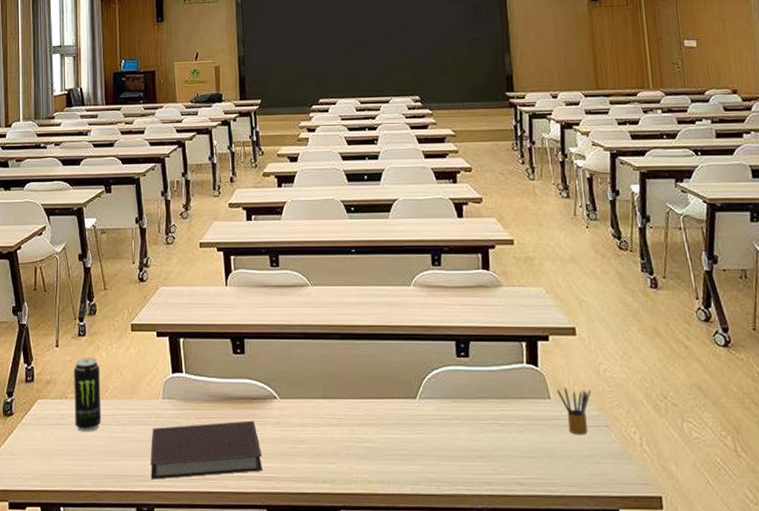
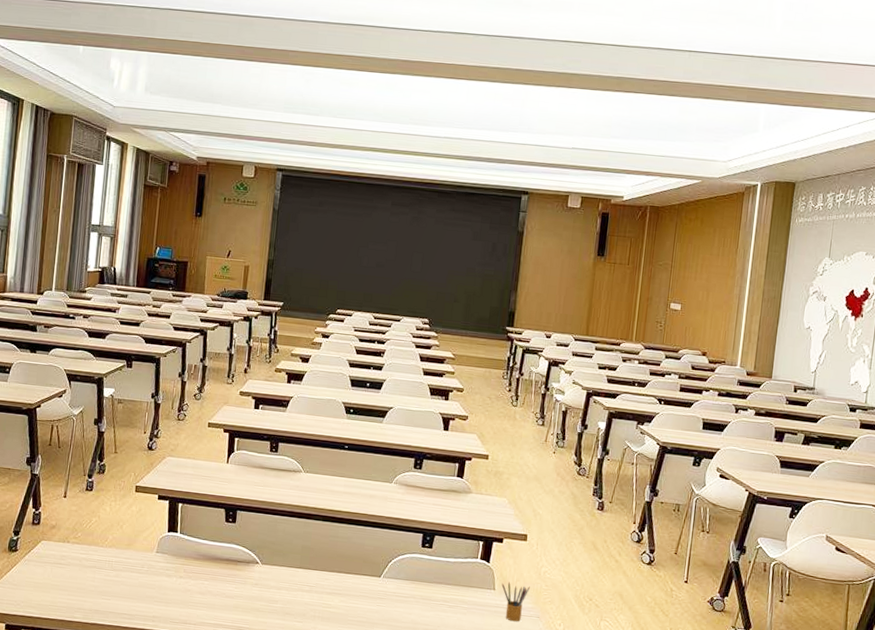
beverage can: present [74,358,102,432] -> none [73,510,102,573]
notebook: present [150,420,262,479] -> none [137,576,239,622]

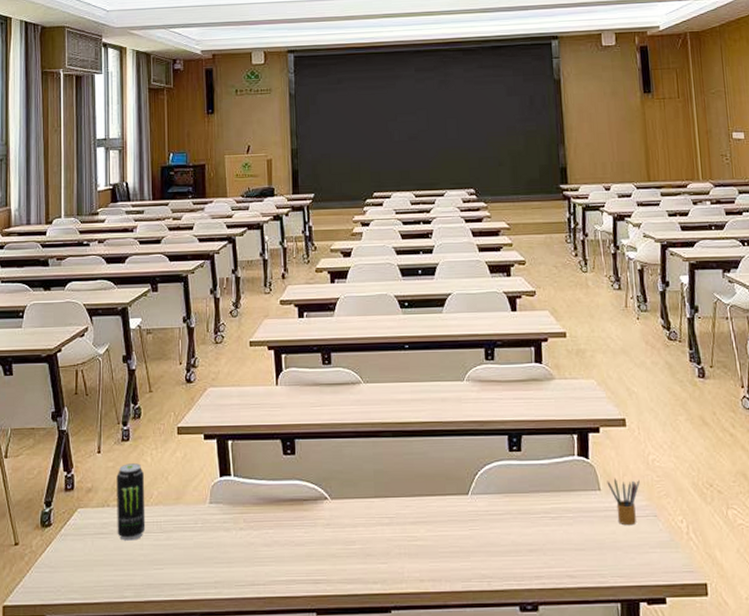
beverage can: none [73,510,102,573] -> present [116,463,146,541]

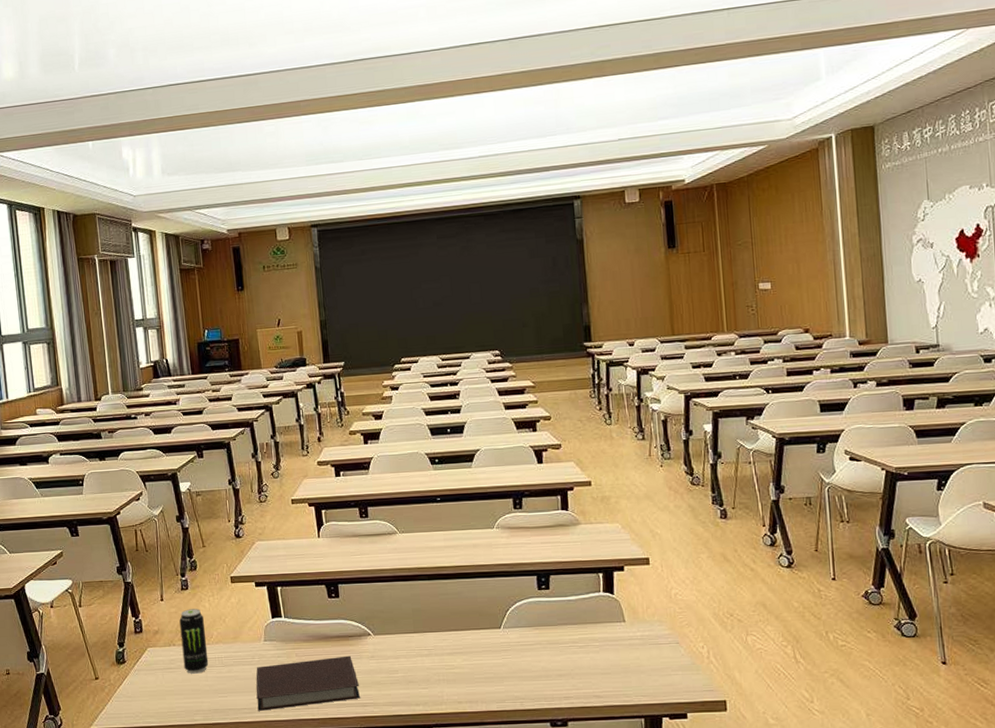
notebook: none [196,522,312,587] -> present [256,655,360,711]
pencil box: present [607,478,640,526] -> none [631,611,663,652]

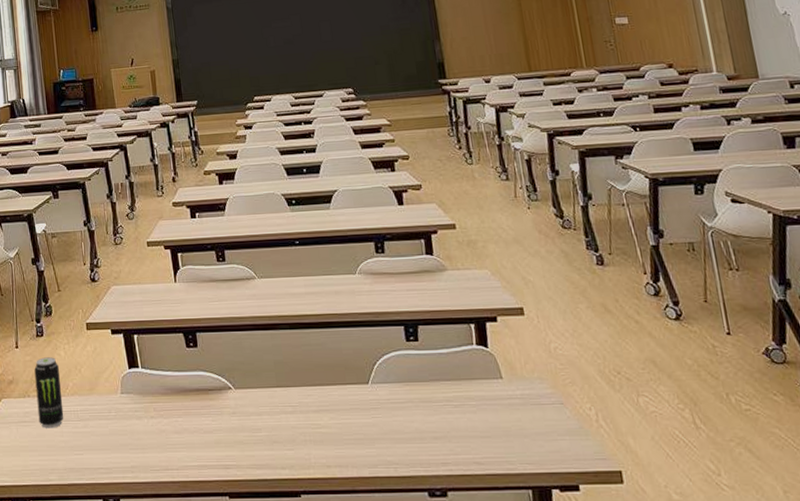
notebook: present [256,655,360,711] -> none [113,411,222,471]

